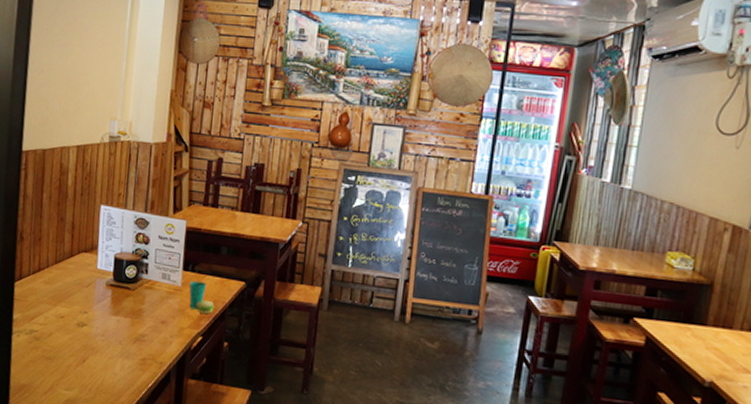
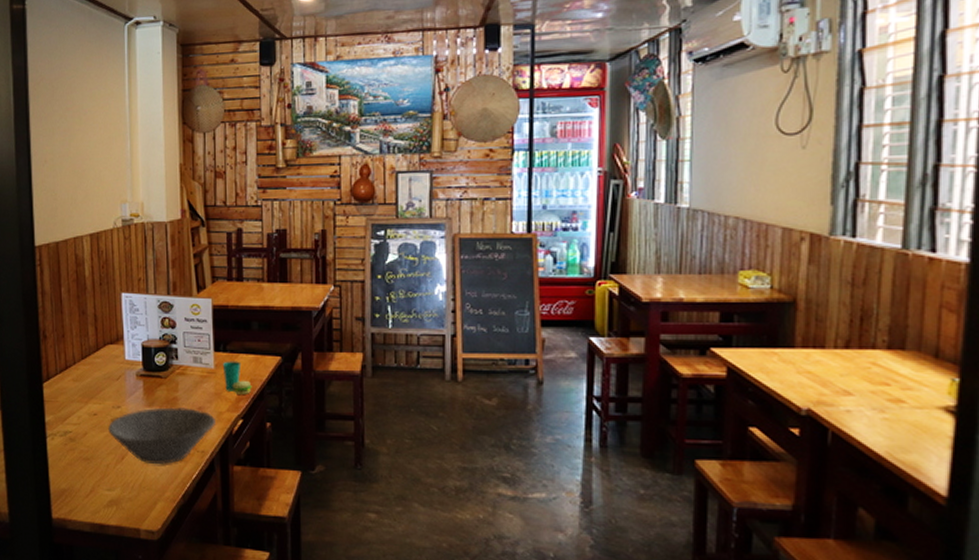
bowl: none [73,317,176,371] -> present [108,407,215,465]

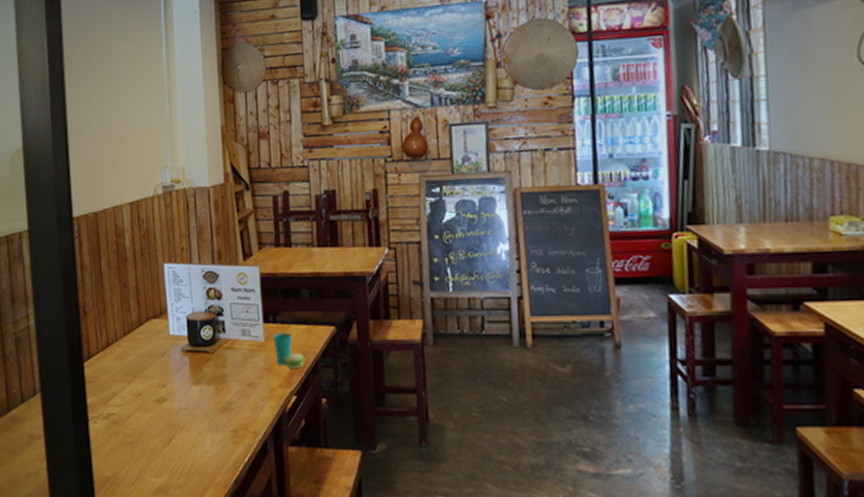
bowl: present [108,407,215,465] -> none [153,384,267,448]

